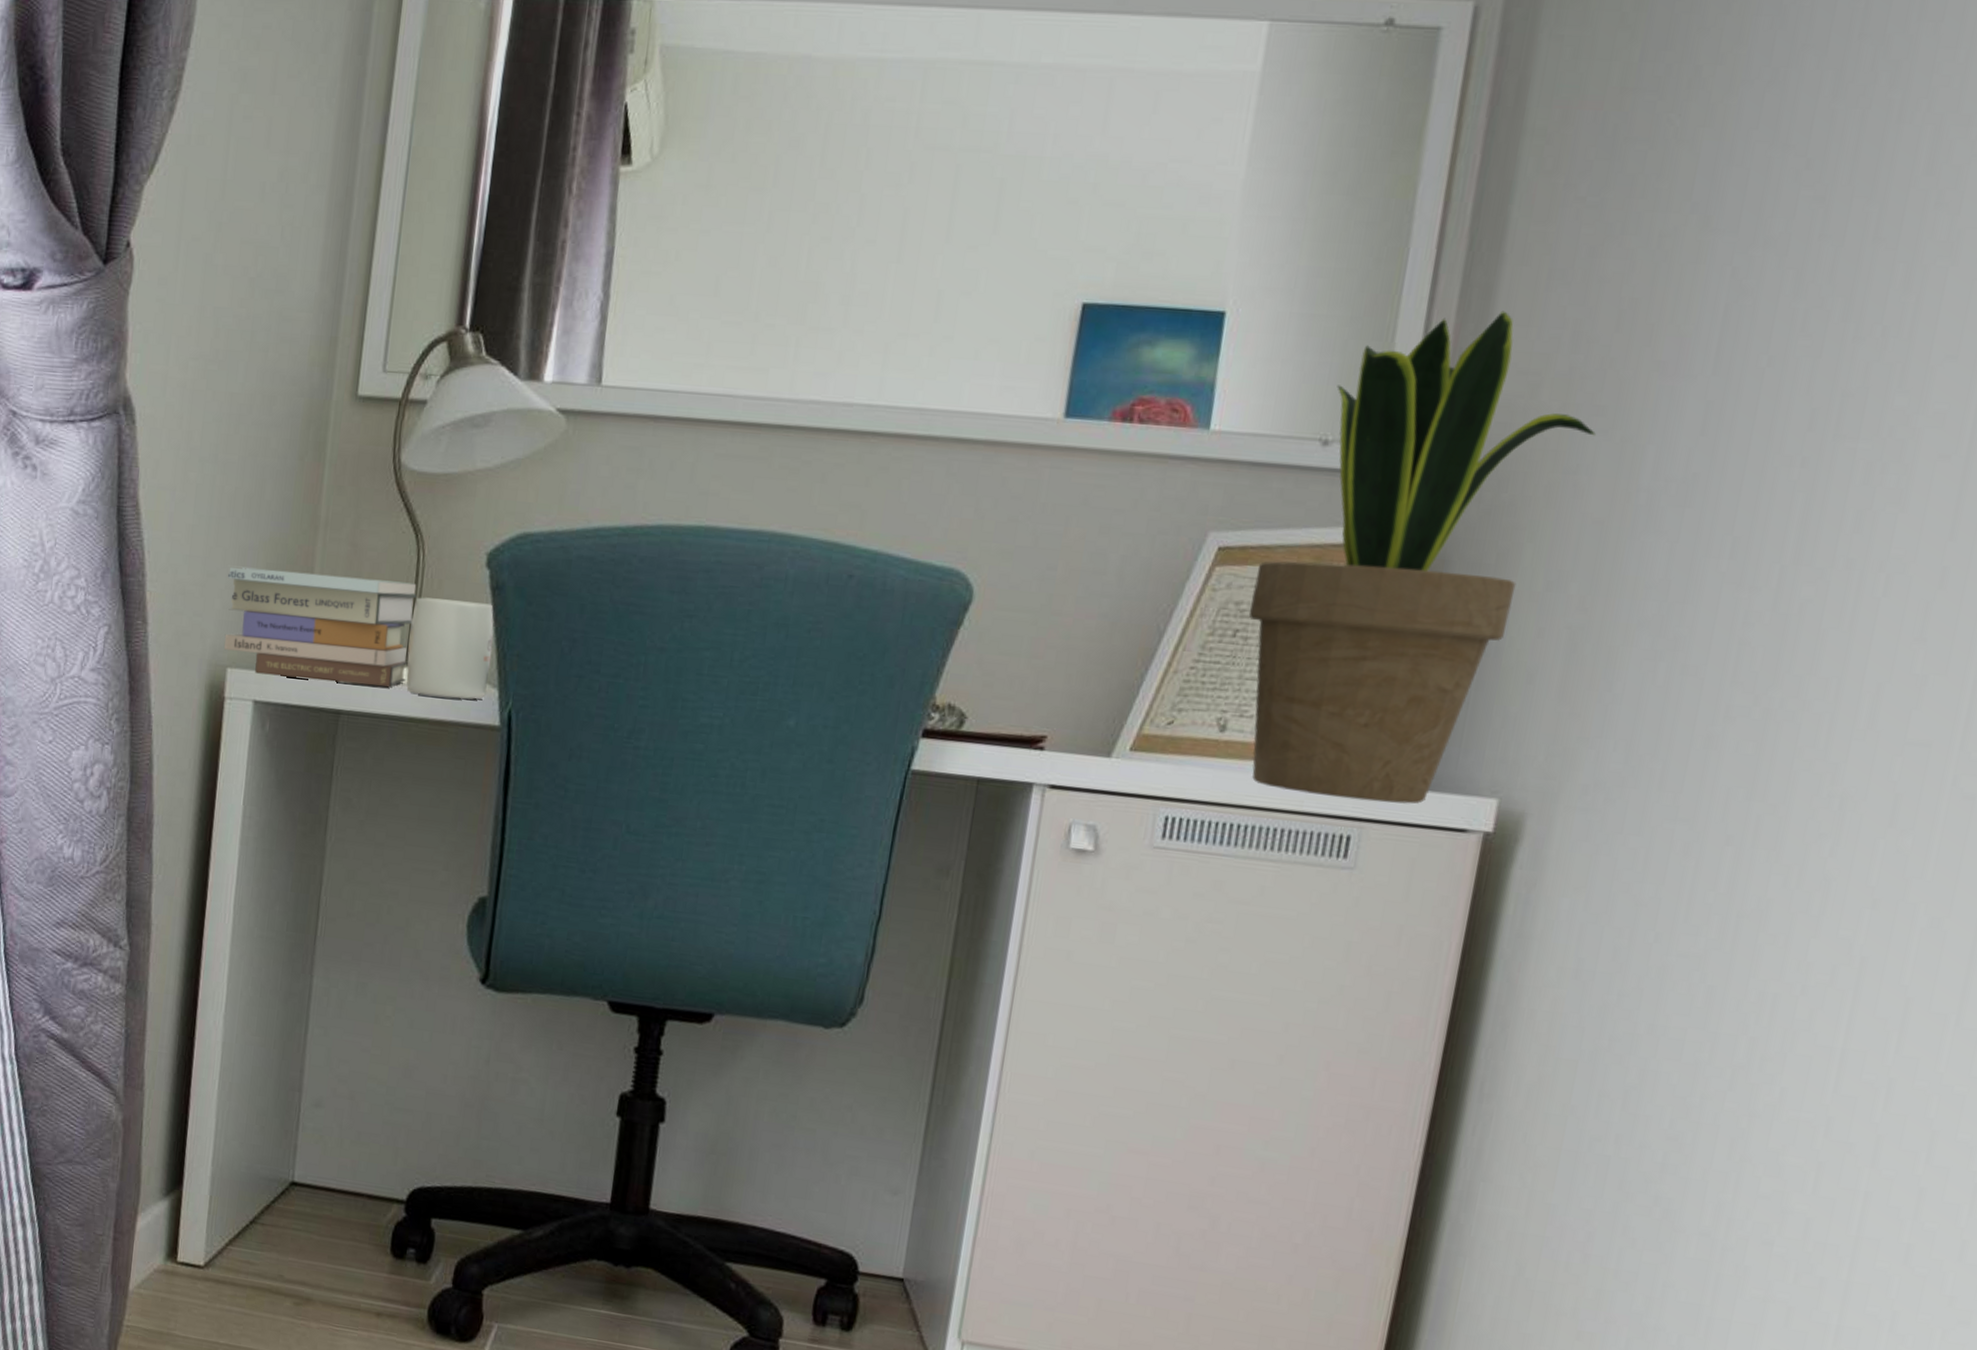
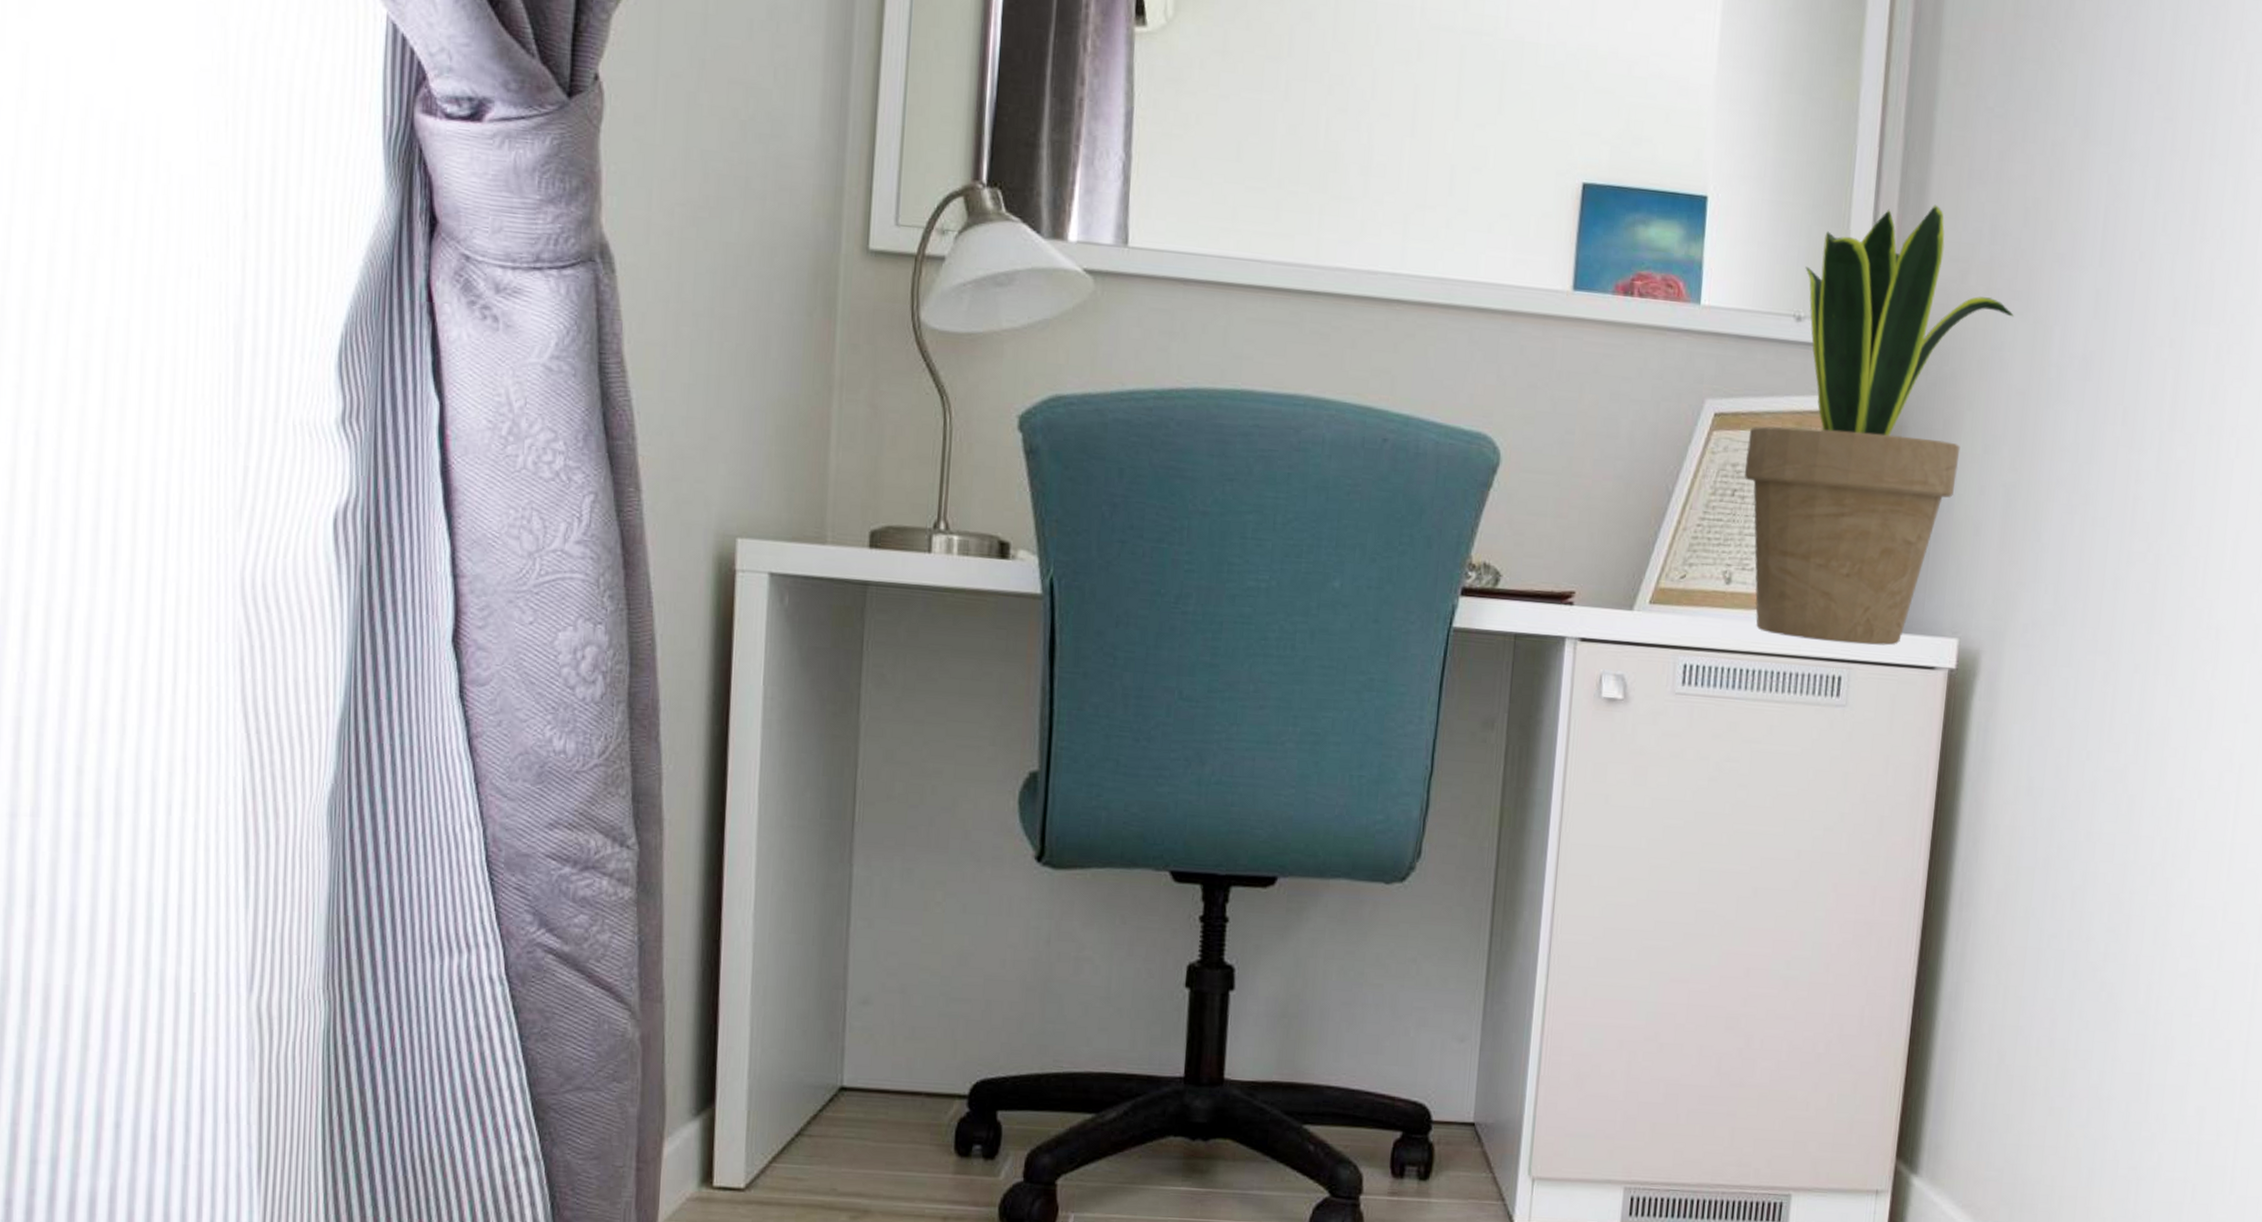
books: present [224,566,417,688] -> none [731,429,945,557]
mug: present [406,597,494,700] -> none [938,461,1030,567]

